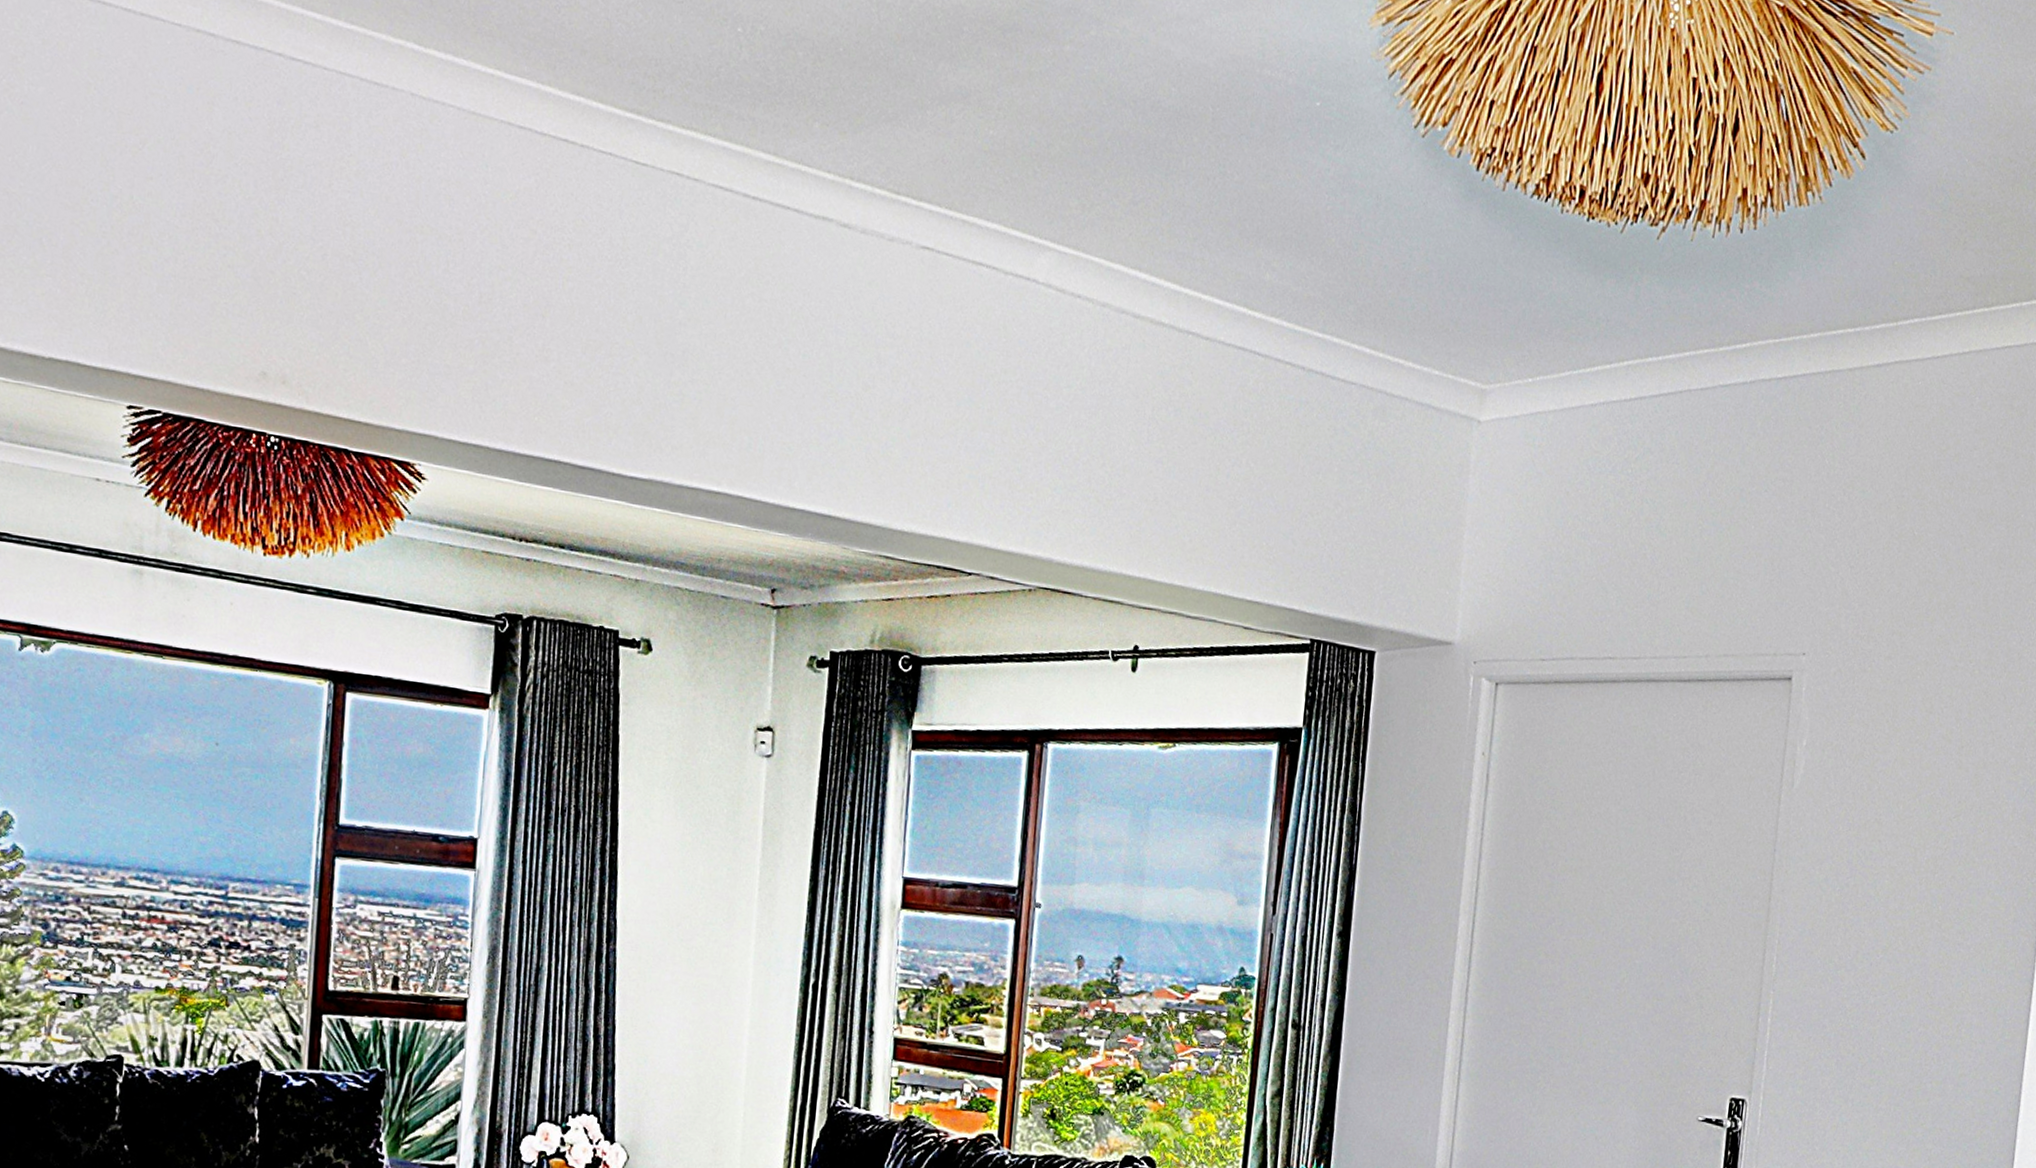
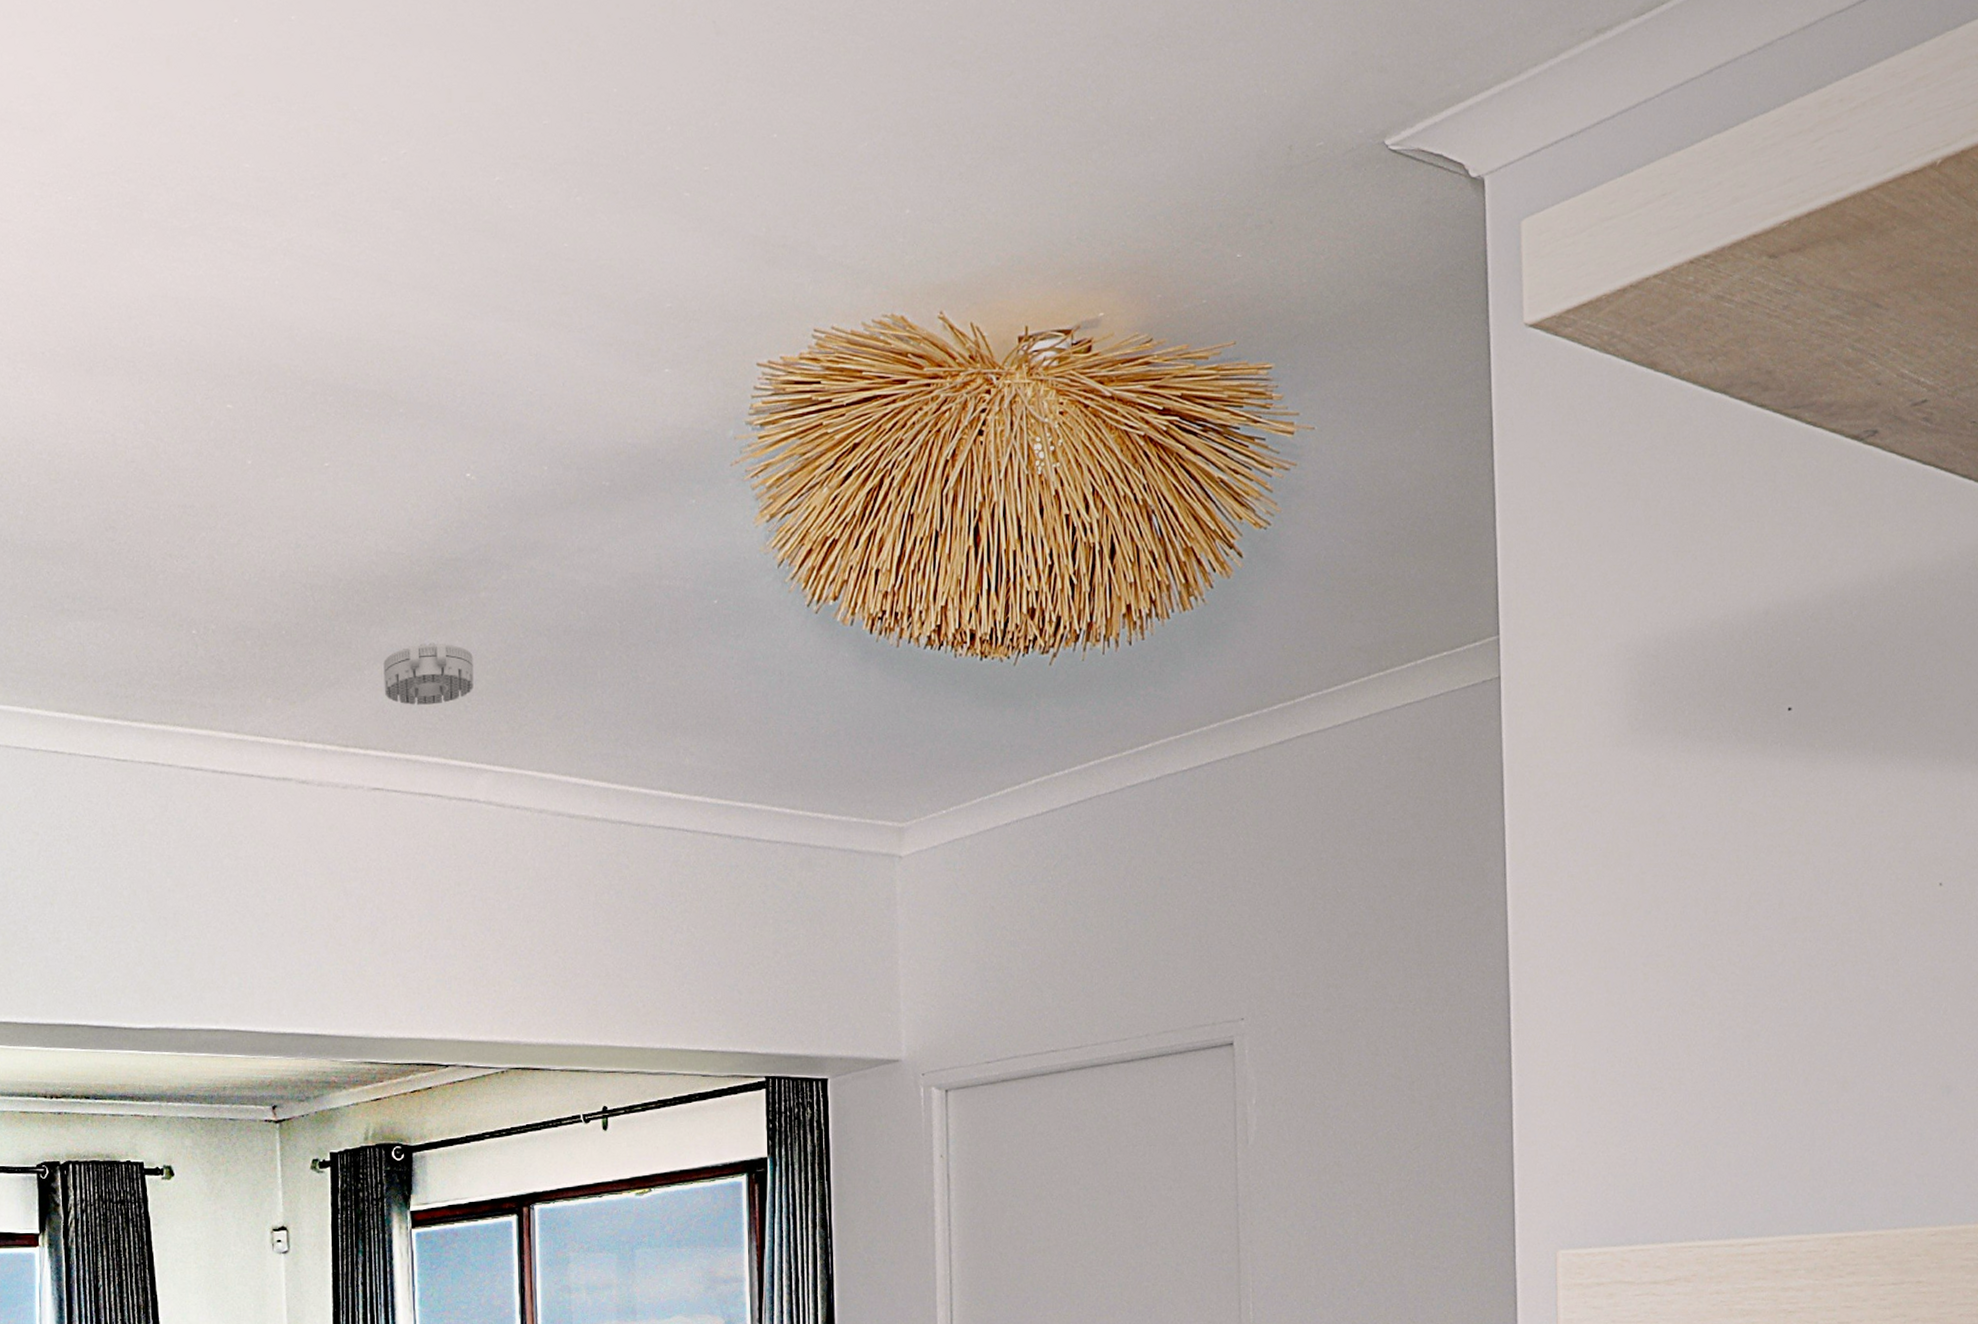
smoke detector: none [946,91,1049,164] -> present [383,643,474,705]

